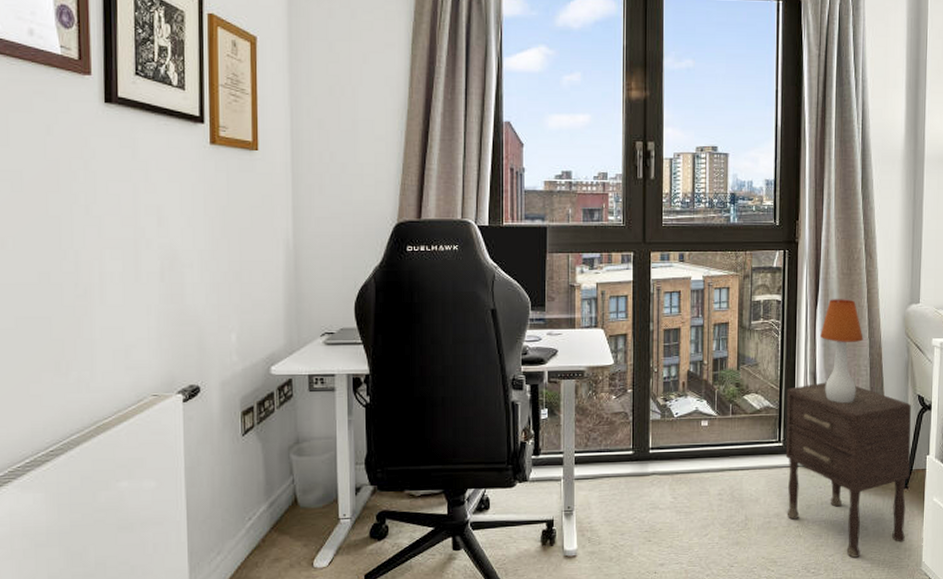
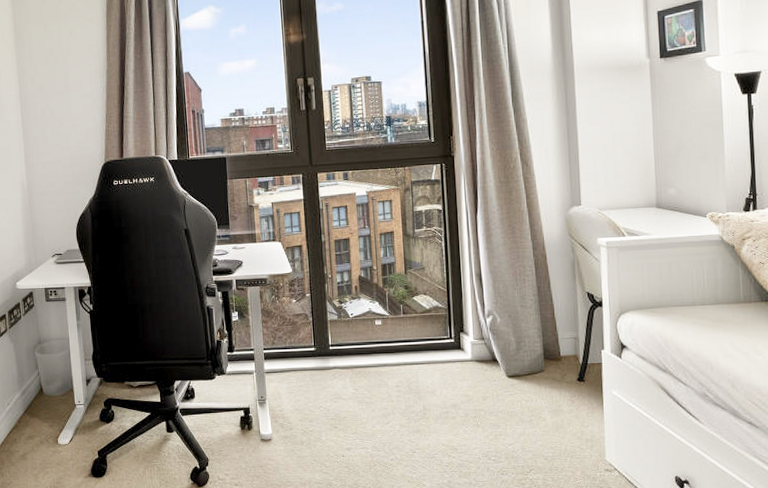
nightstand: present [785,382,912,558] -> none [454,282,586,447]
table lamp: present [820,299,863,404] -> none [483,205,526,302]

